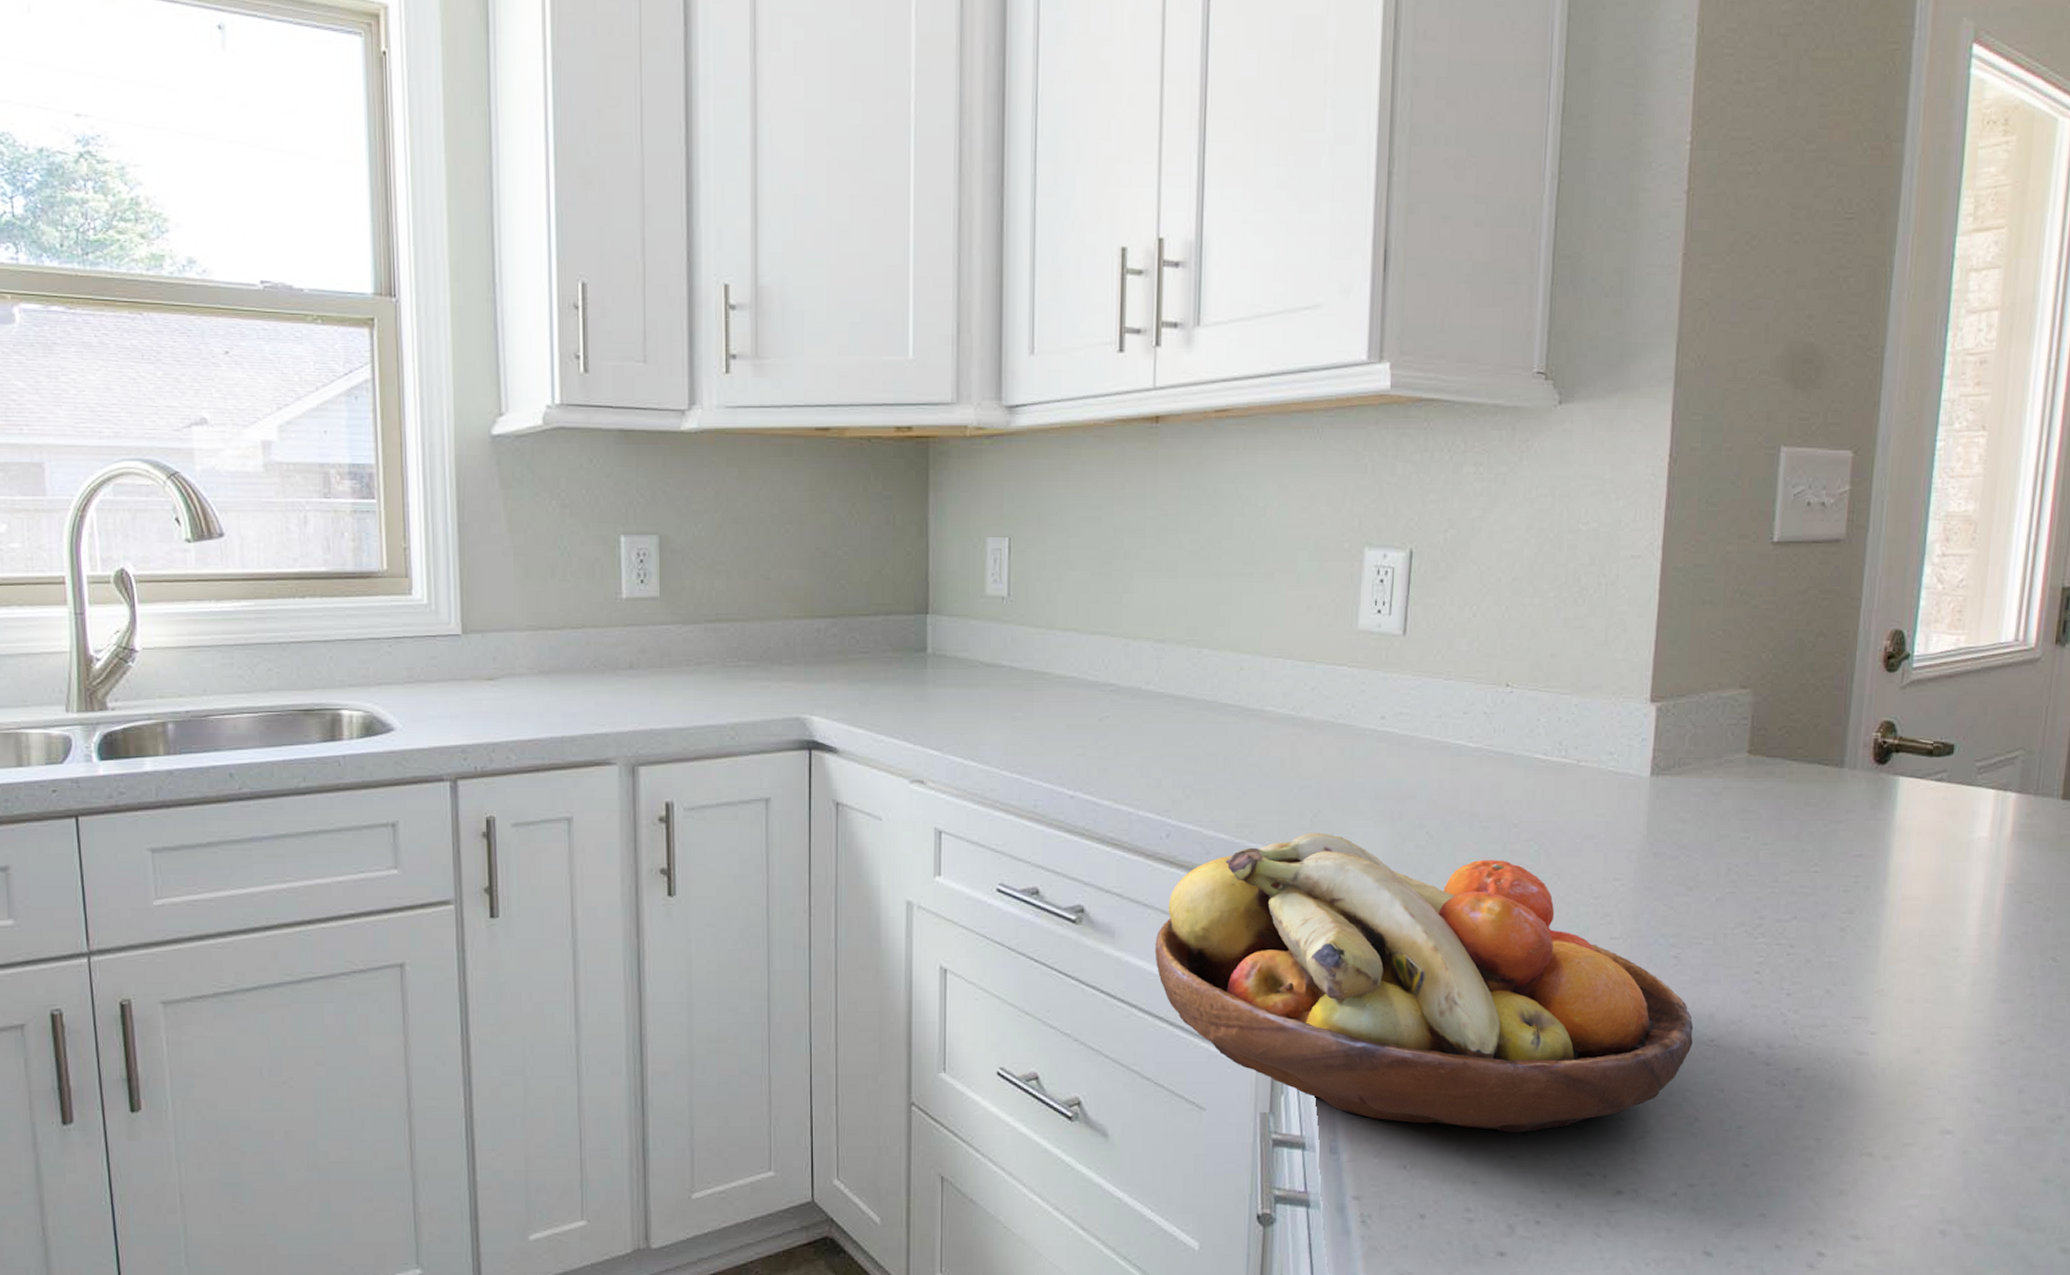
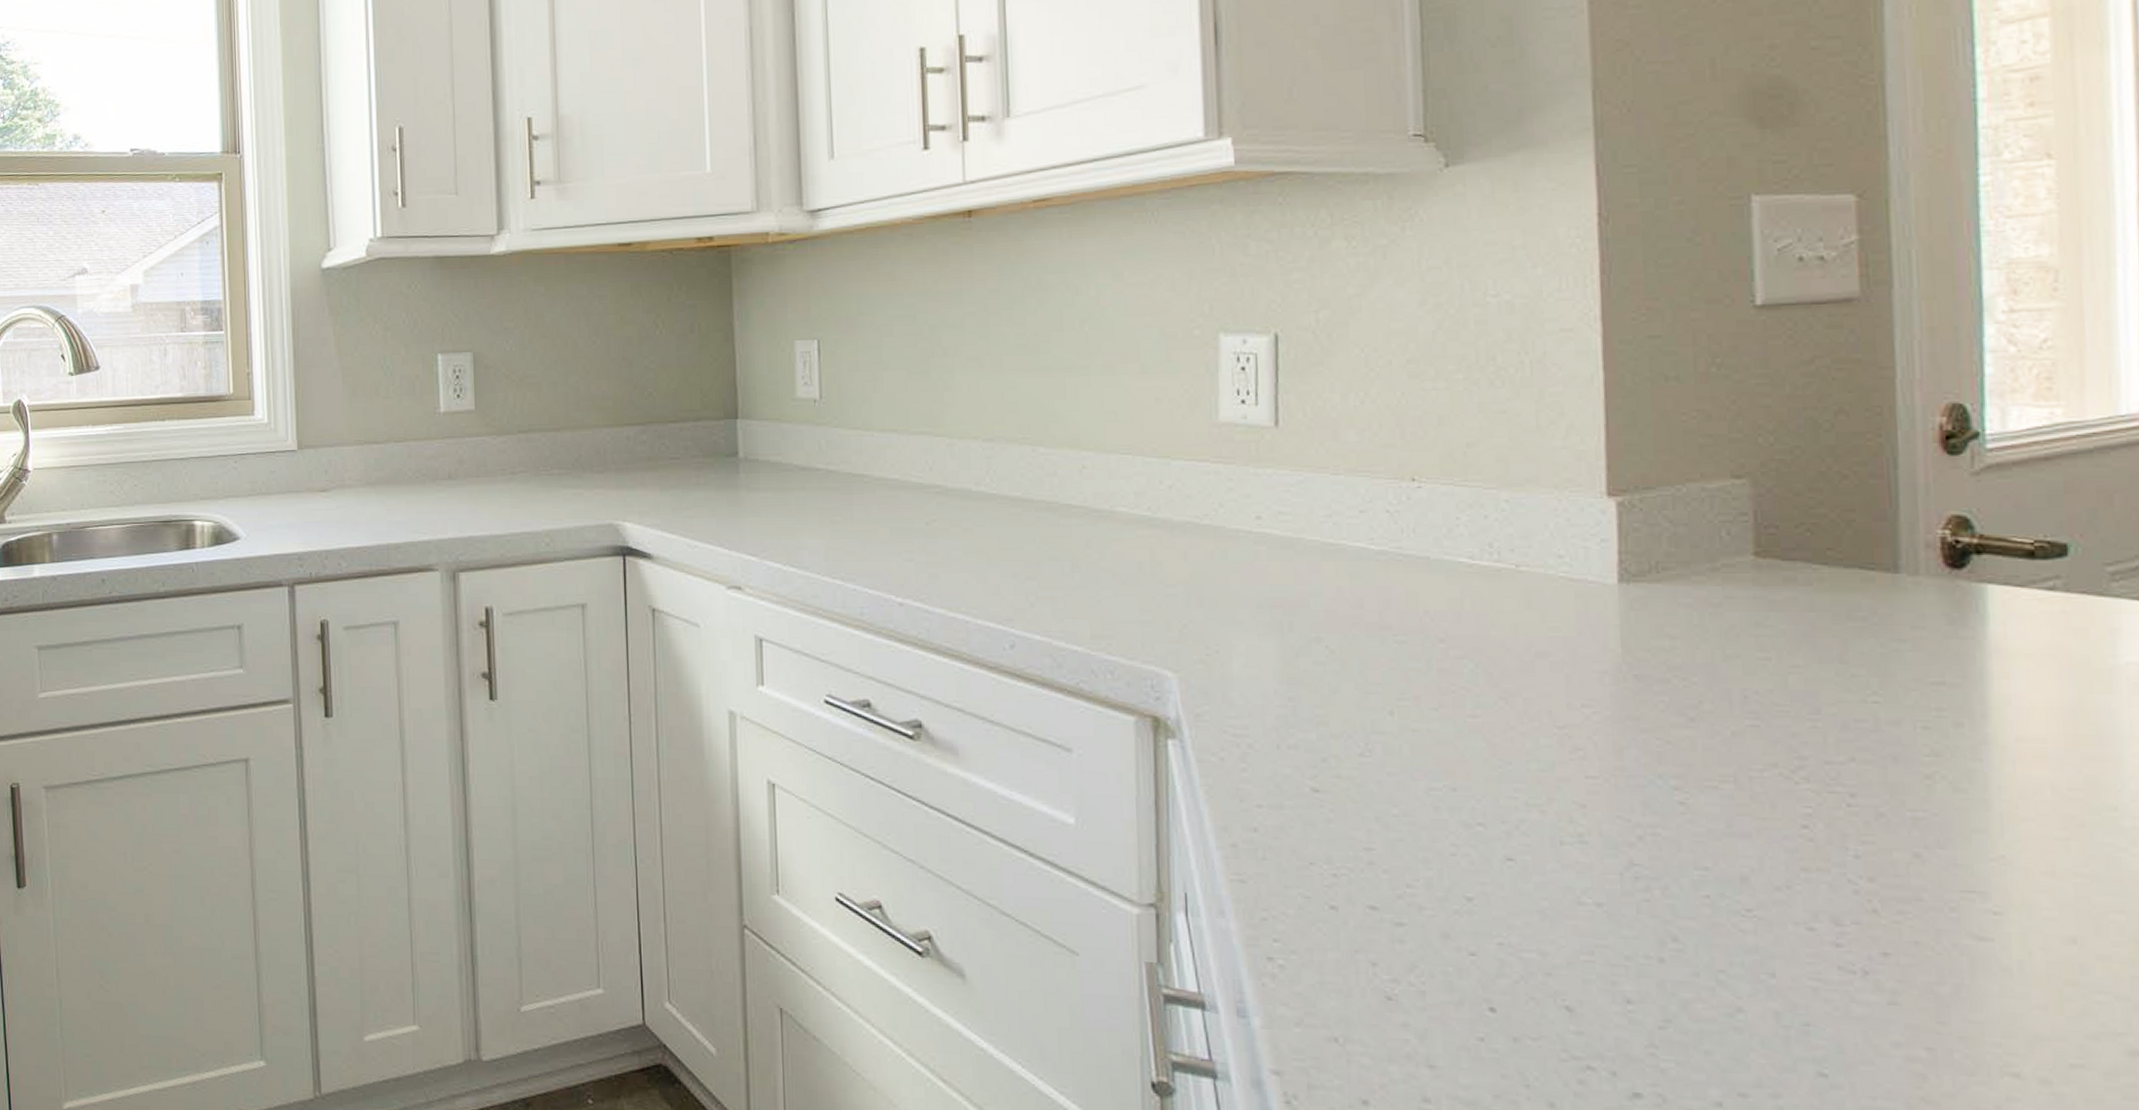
fruit bowl: present [1155,833,1694,1133] -> none [1005,645,1721,1010]

